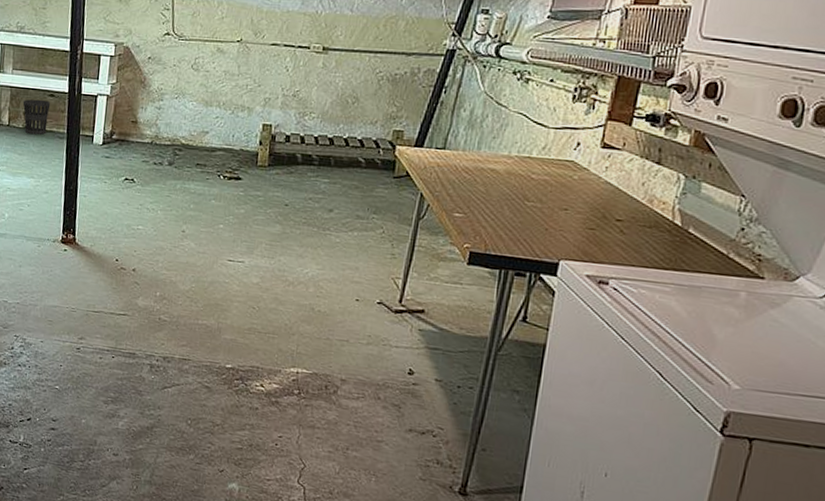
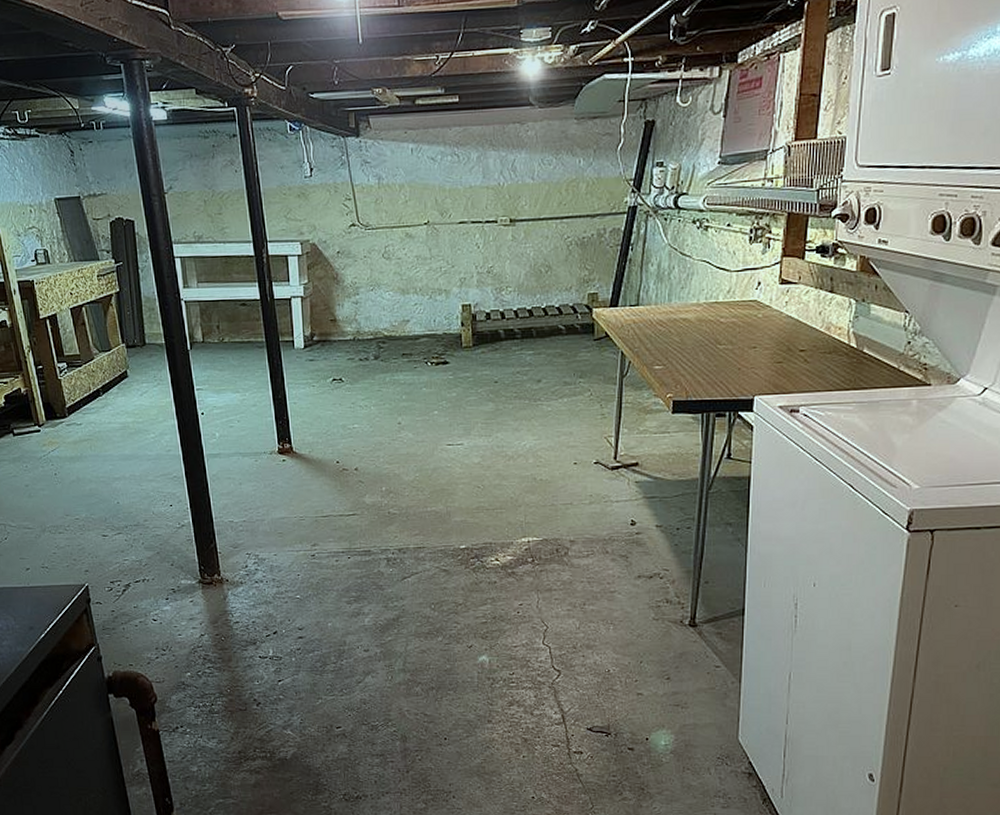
wastebasket: present [22,99,51,135] -> none [214,310,244,348]

